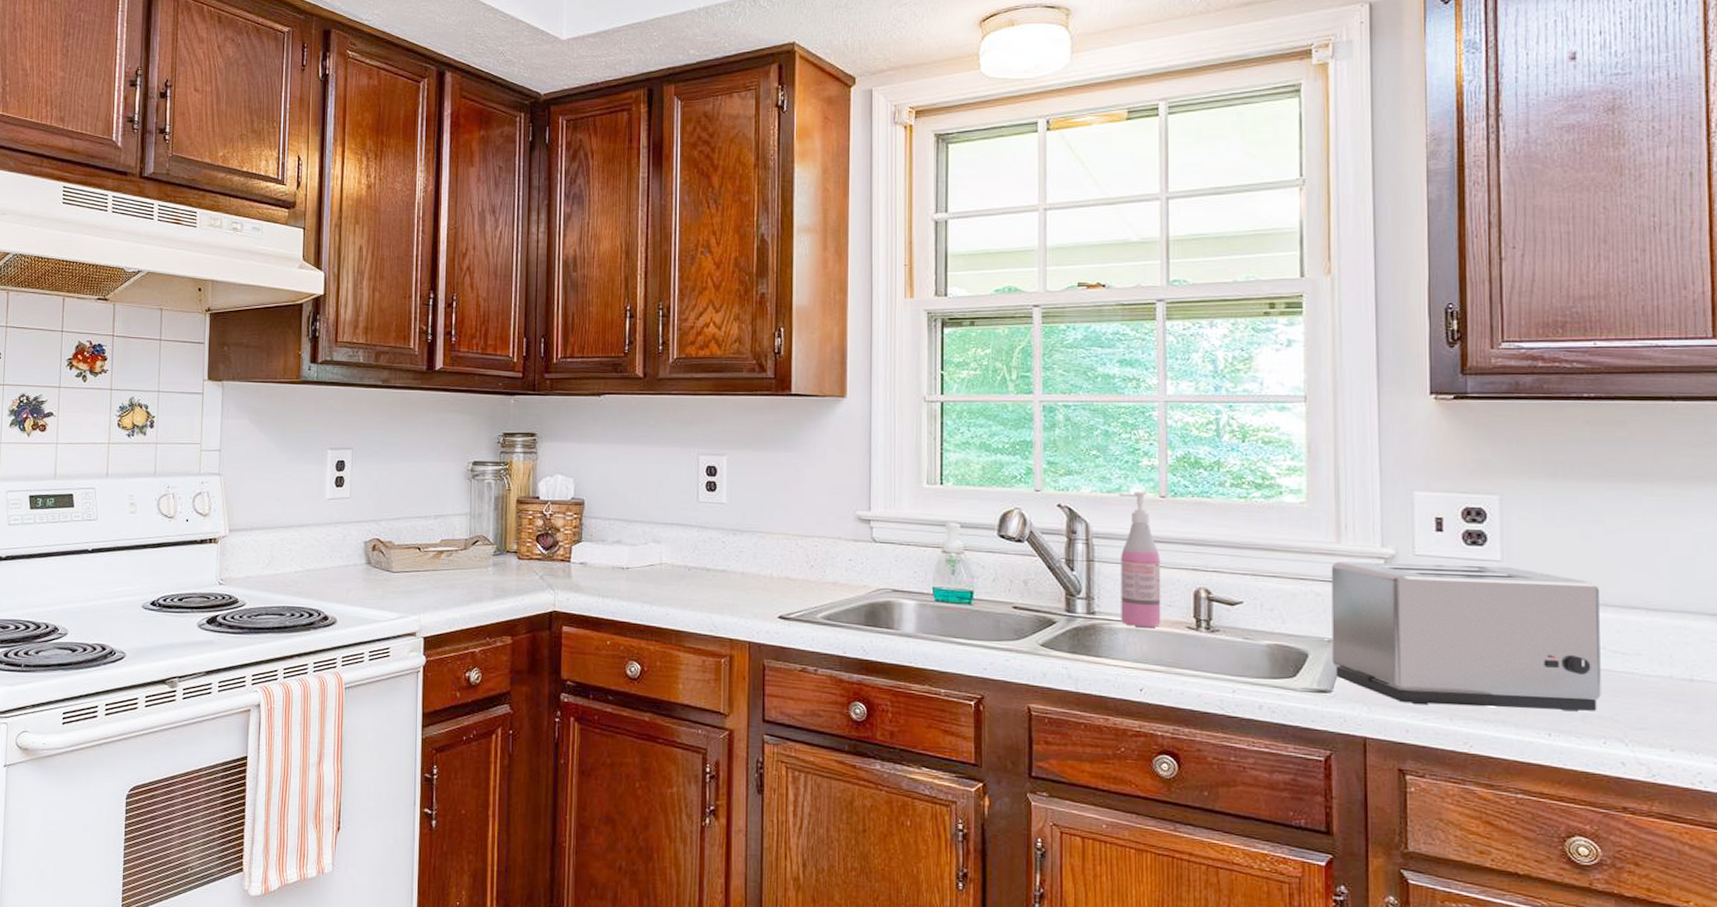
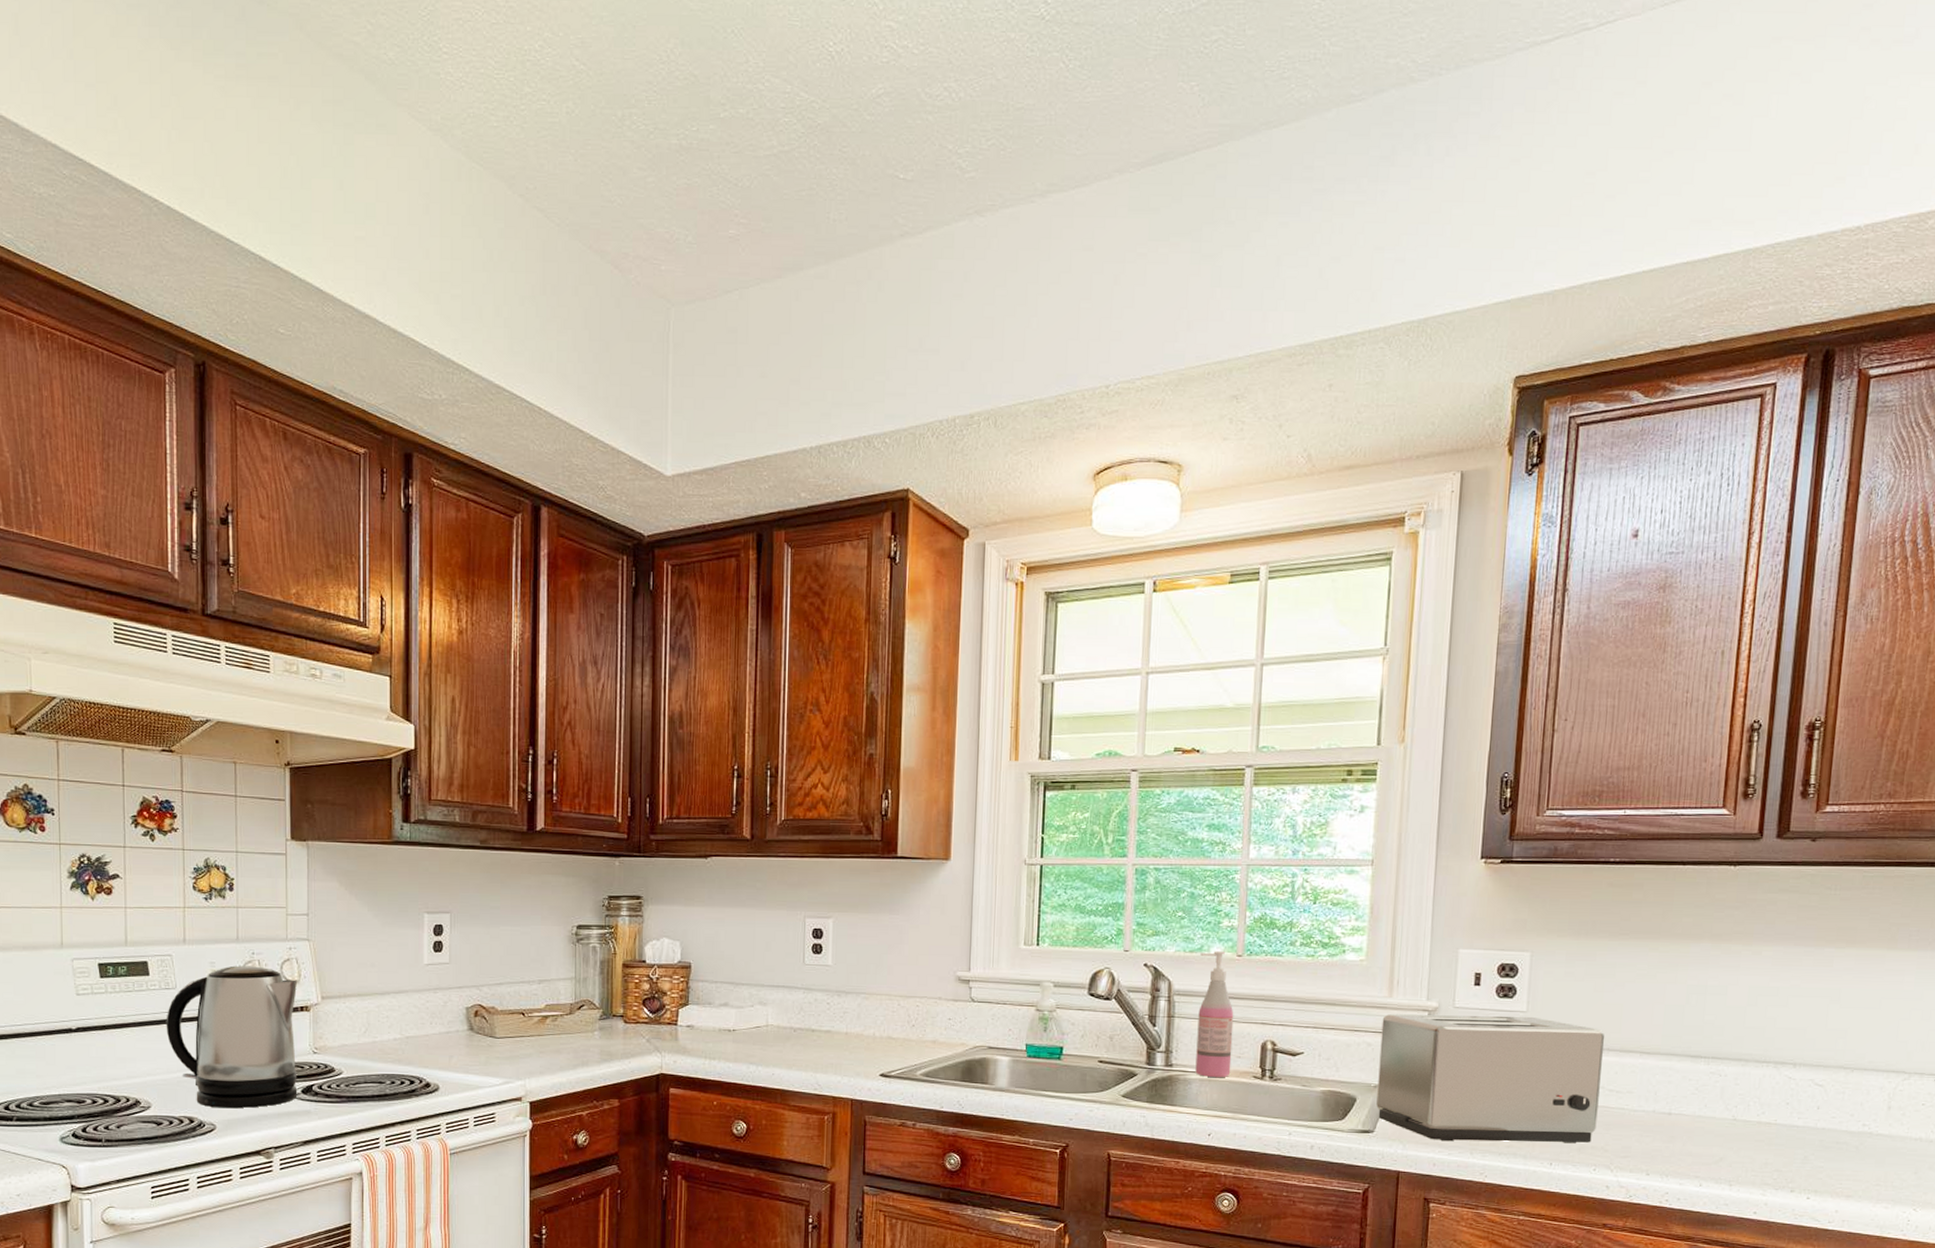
kettle: none [85,498,207,637] -> present [166,965,298,1109]

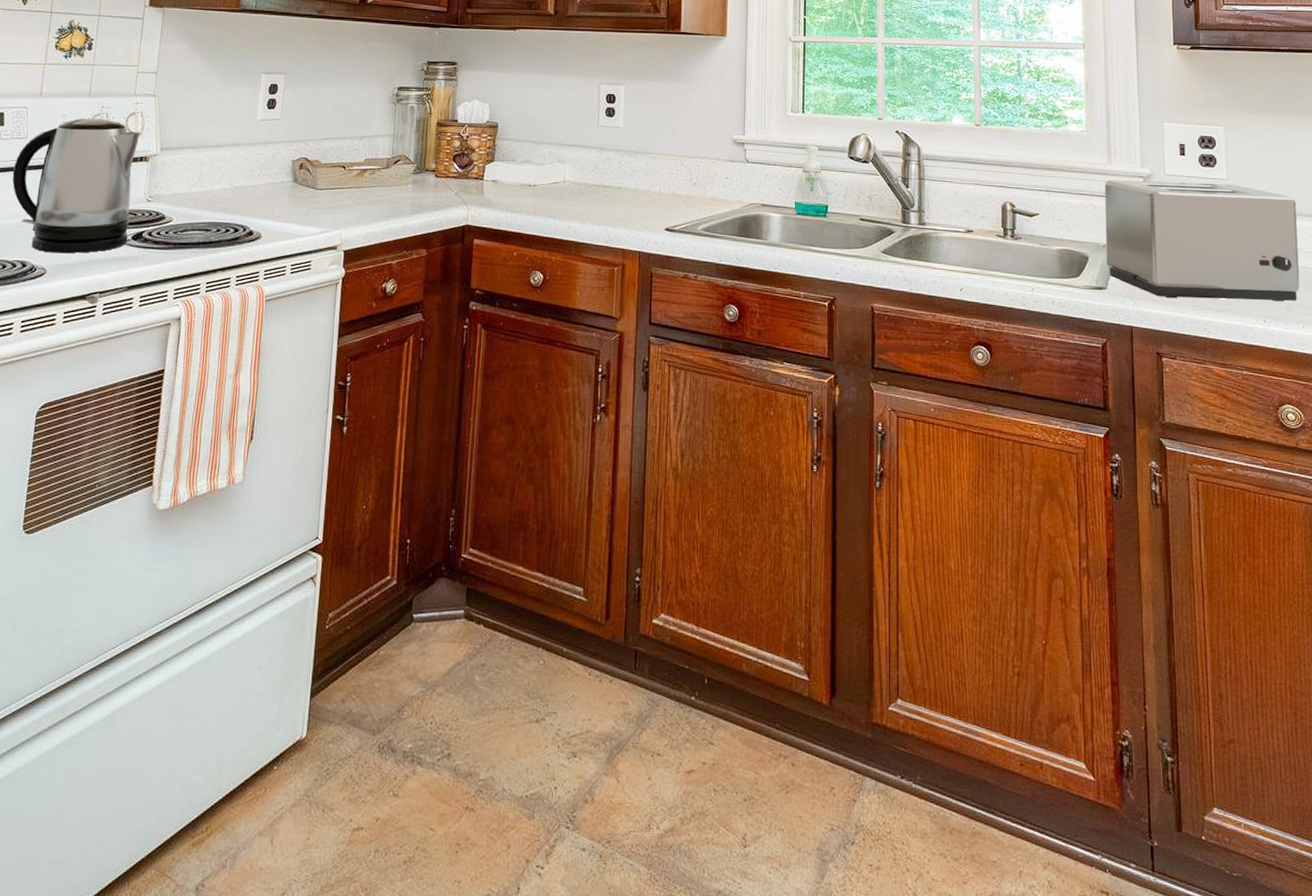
soap dispenser: present [1195,951,1234,1077] -> none [944,121,977,236]

